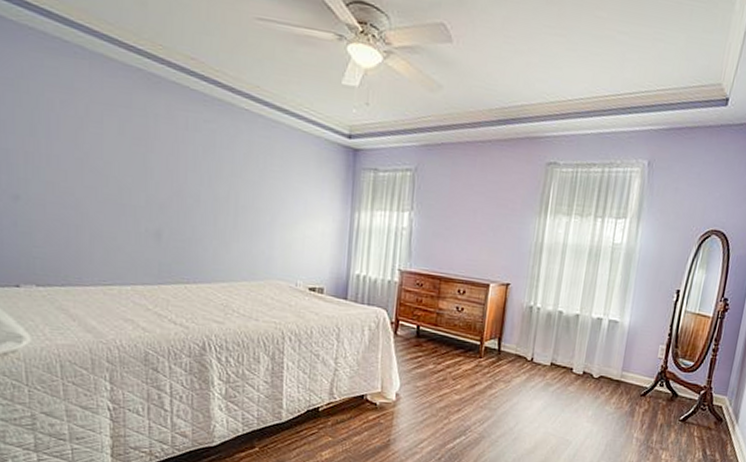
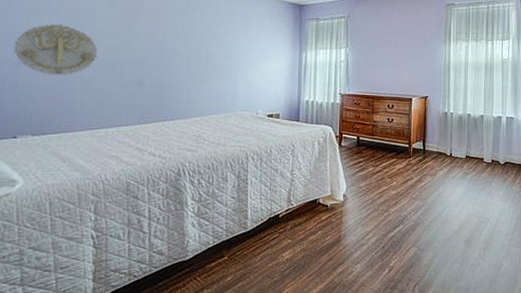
wall decoration: none [9,149,107,217] -> present [14,24,98,76]

